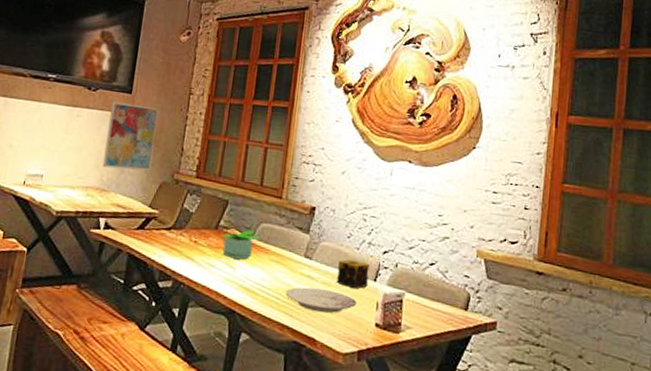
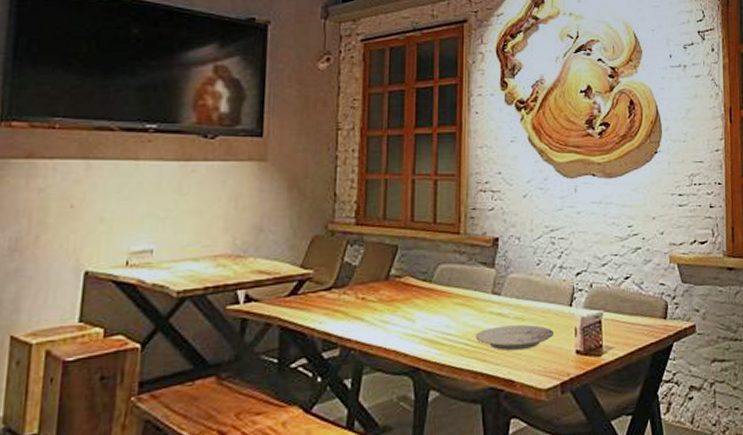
wall art: present [102,102,159,171] -> none [234,149,300,229]
potted plant: present [219,230,260,260] -> none [391,274,440,310]
candle: present [337,259,370,289] -> none [530,287,563,319]

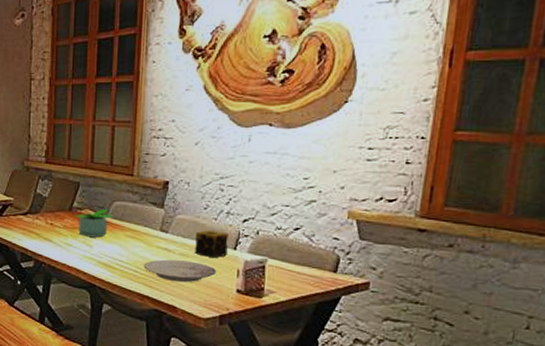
potted plant: none [391,274,440,310] -> present [74,209,114,238]
candle: none [530,287,563,319] -> present [195,230,229,259]

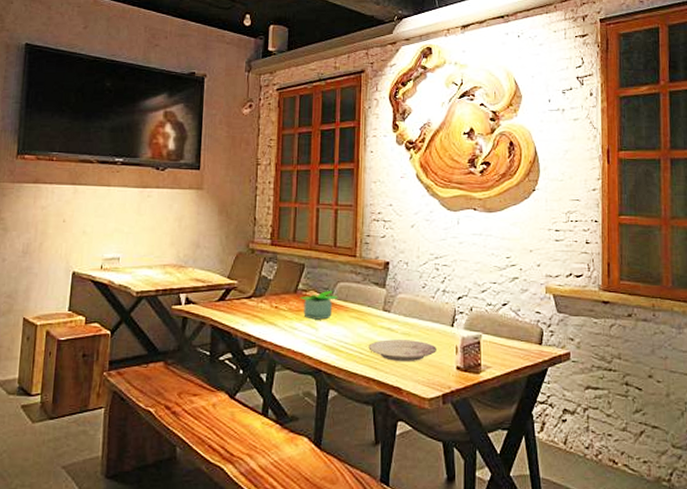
candle: present [195,230,229,259] -> none [416,308,446,336]

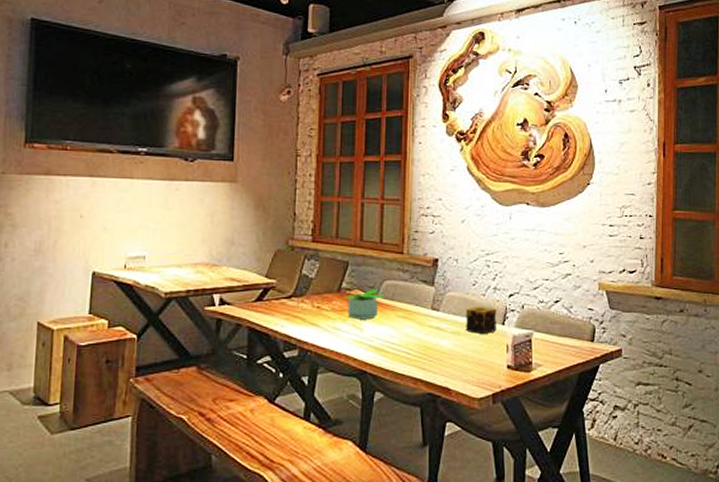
plate: present [368,339,436,362] -> none [416,339,487,362]
candle: none [416,308,446,336] -> present [466,307,497,335]

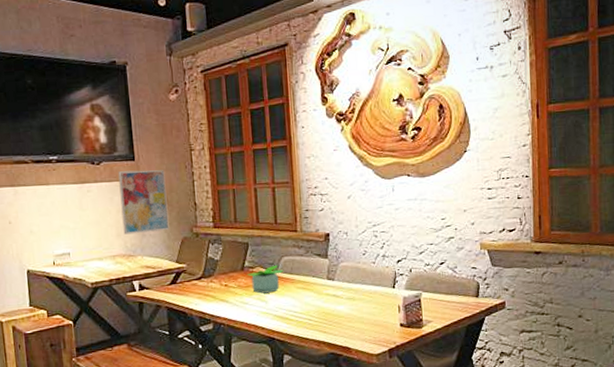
wall art: none [210,171,265,242] -> present [118,170,169,235]
candle: present [466,307,497,335] -> none [359,273,388,299]

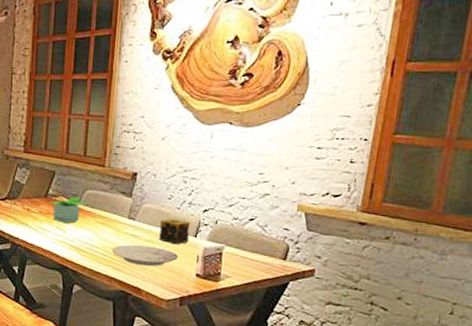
plate: none [316,303,380,325] -> present [112,245,178,267]
candle: none [359,273,388,299] -> present [159,219,190,245]

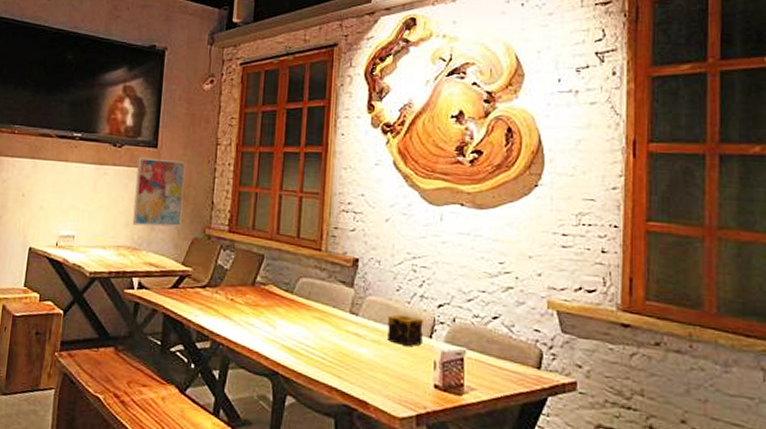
potted plant: present [49,196,86,223] -> none [256,285,300,318]
plate: present [112,245,178,267] -> none [332,346,411,374]

